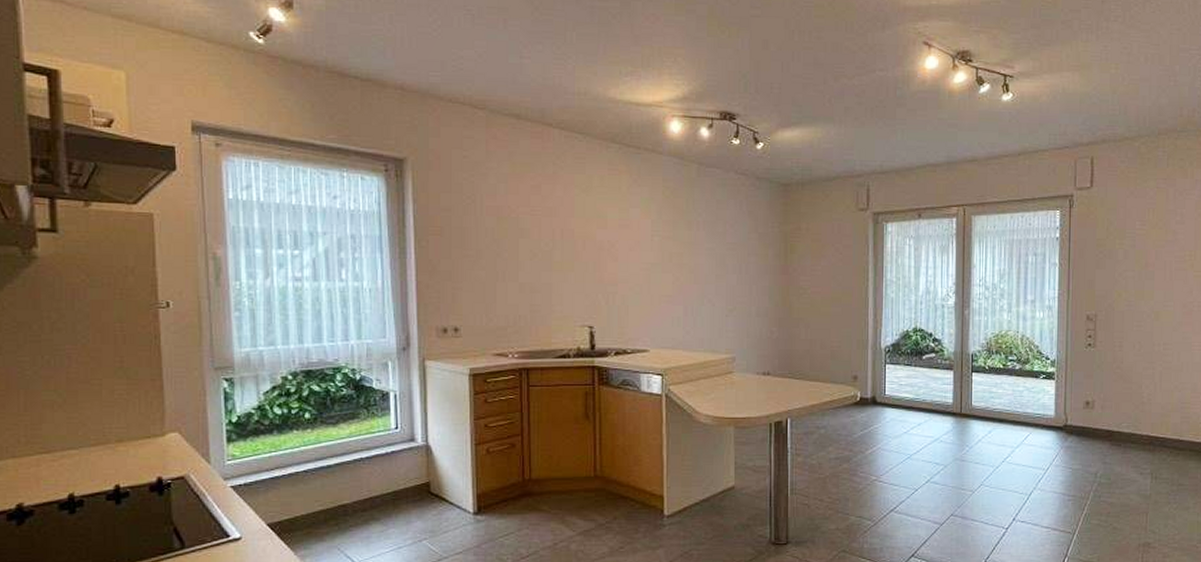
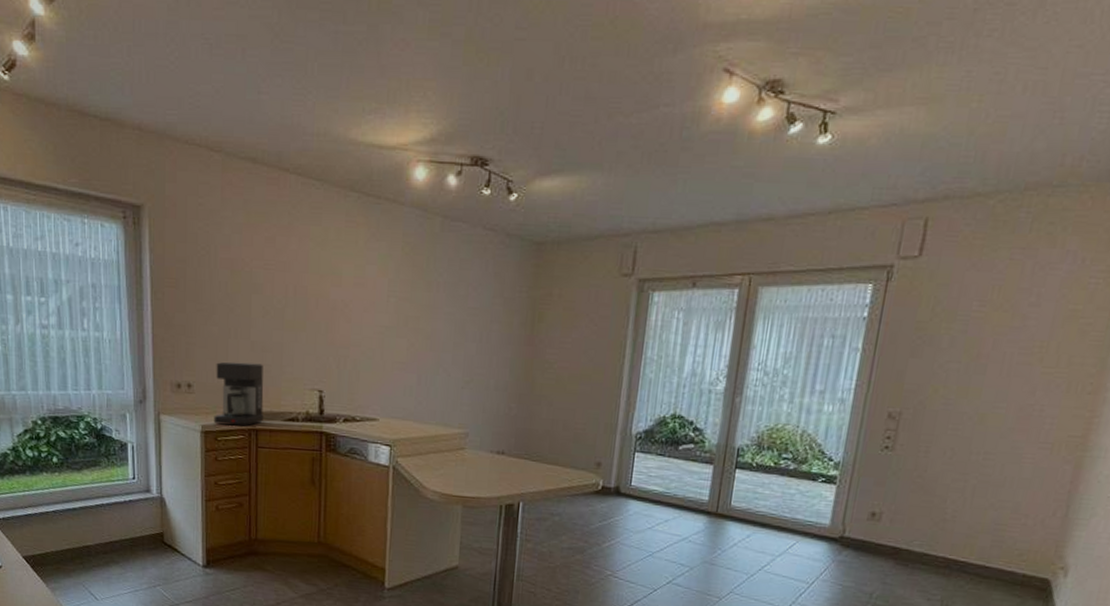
coffee maker: none [482,304,534,366] -> present [213,361,264,426]

